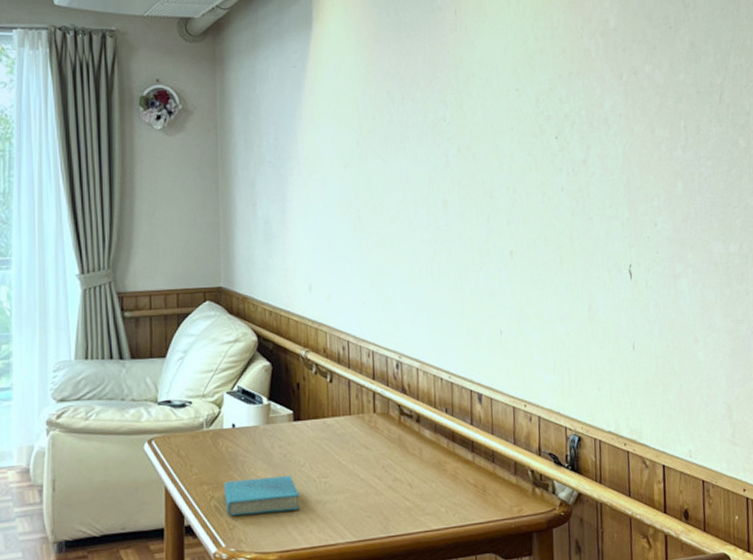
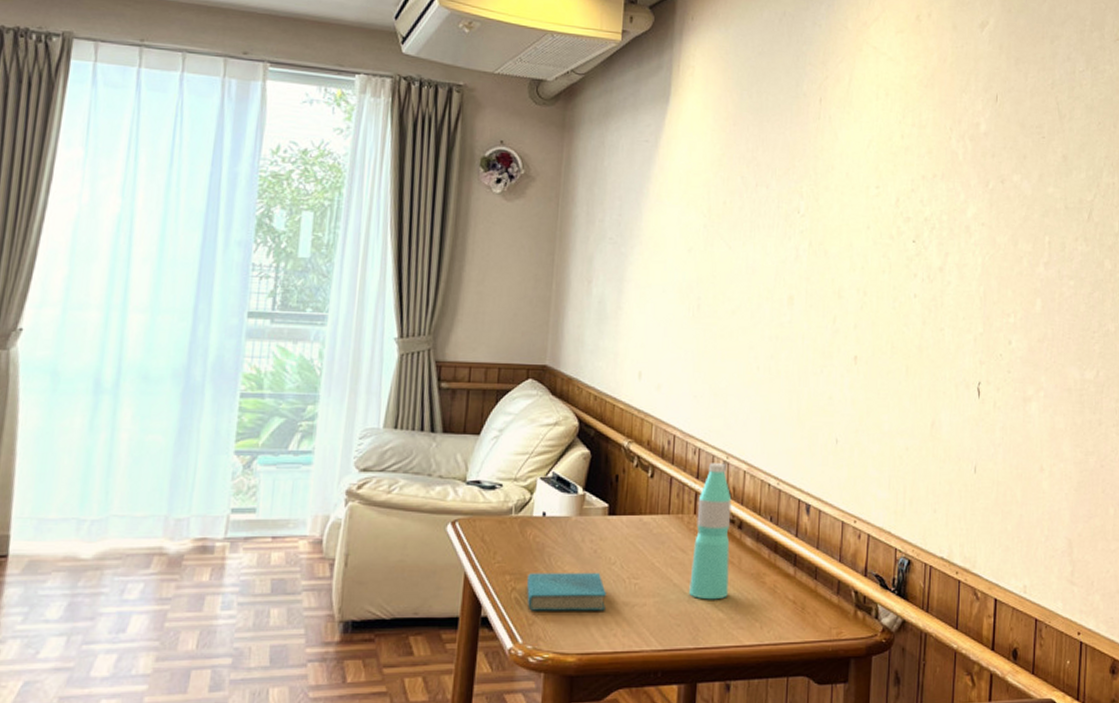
water bottle: none [376,363,413,491] -> present [689,463,732,600]

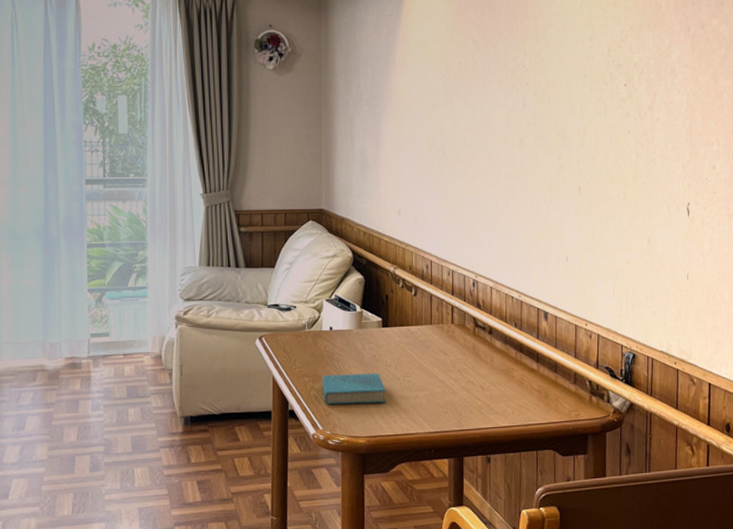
water bottle: present [689,463,732,600] -> none [452,281,484,392]

